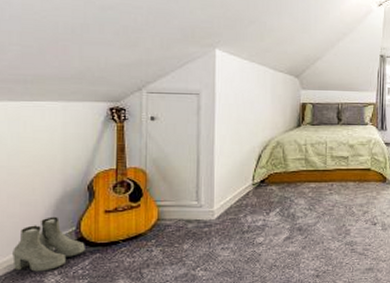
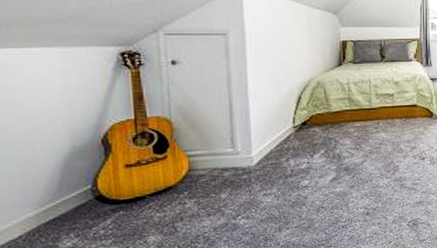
boots: present [12,216,85,272] -> none [14,175,105,238]

